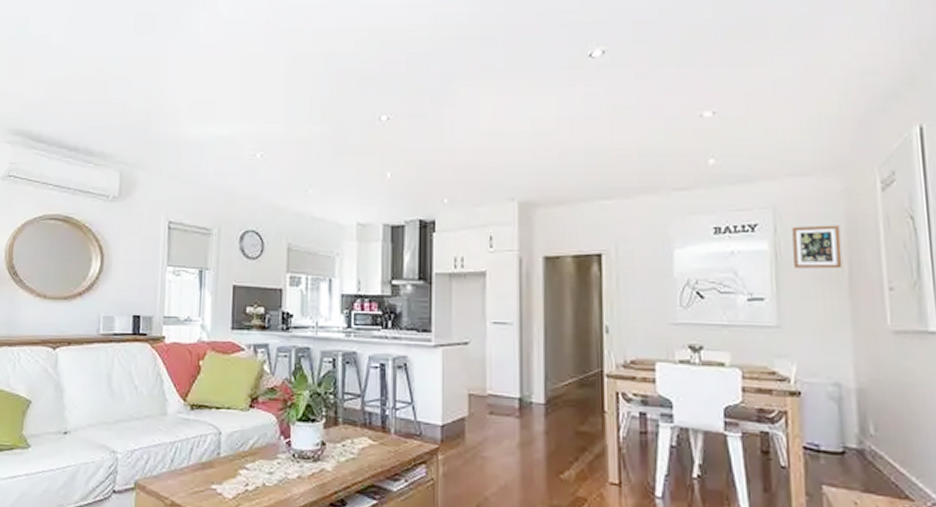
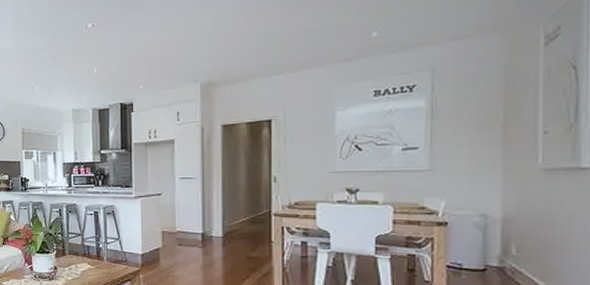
picture frame: present [792,225,843,269] -> none [449,80,498,120]

